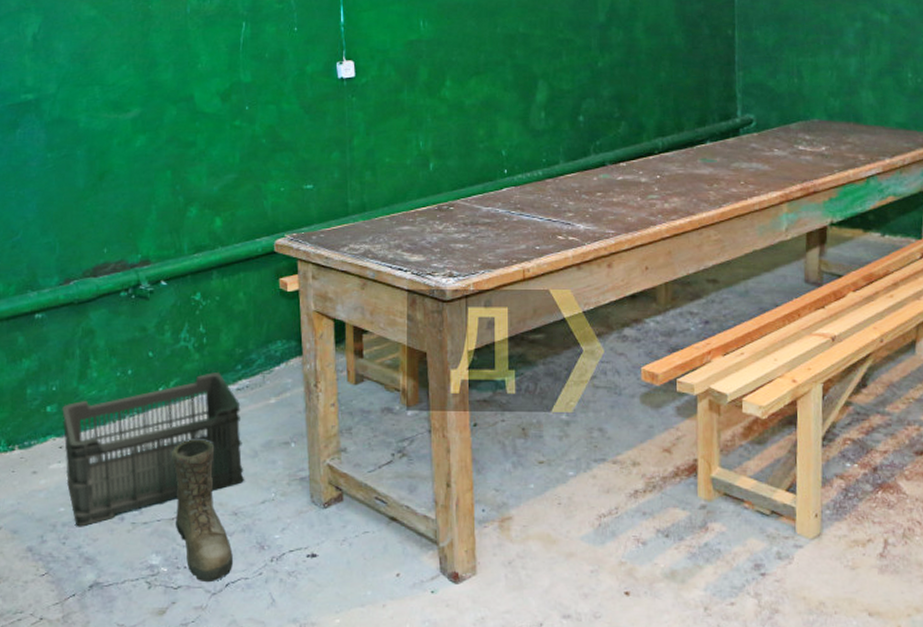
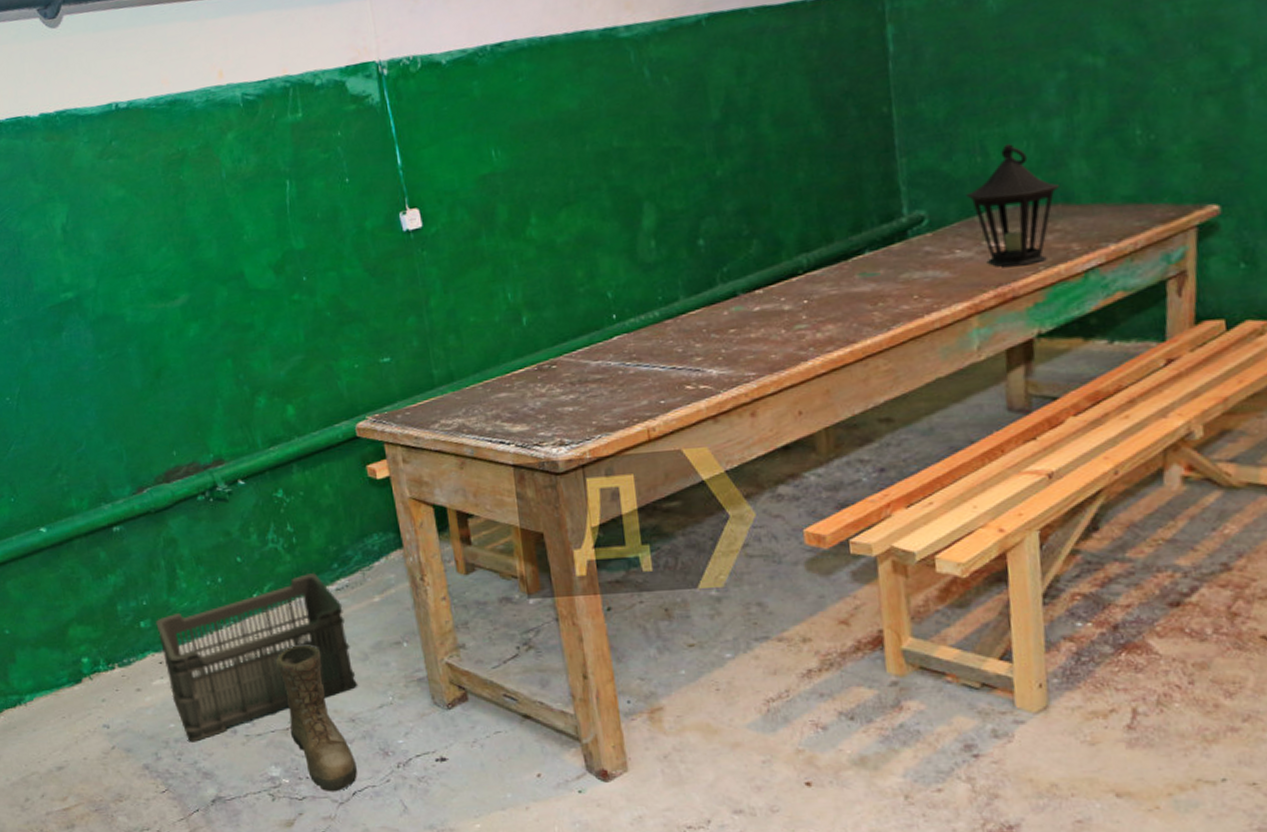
lantern: none [784,71,852,168] -> present [966,144,1059,267]

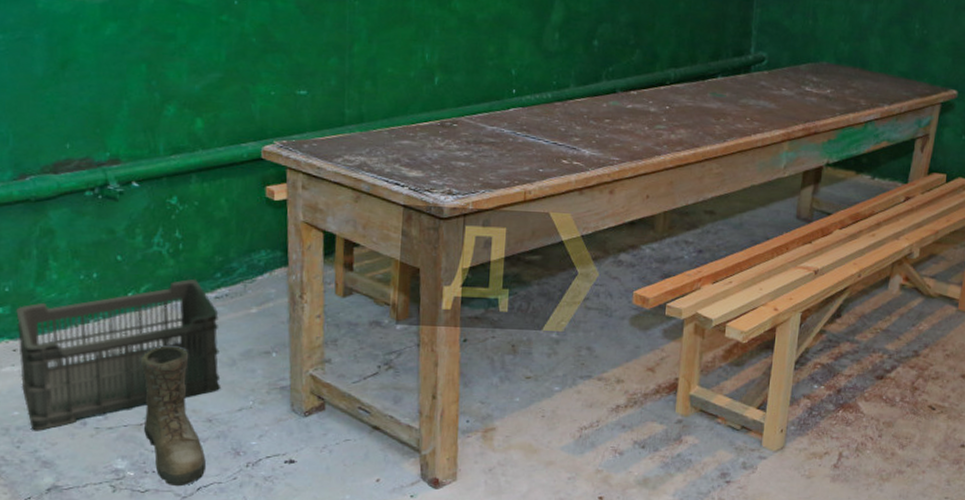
lantern: present [966,144,1059,267] -> none [797,15,860,110]

